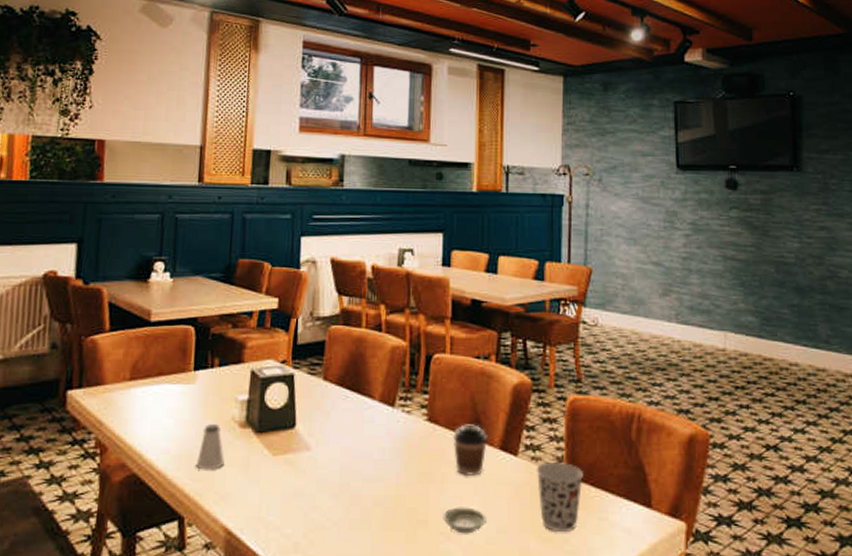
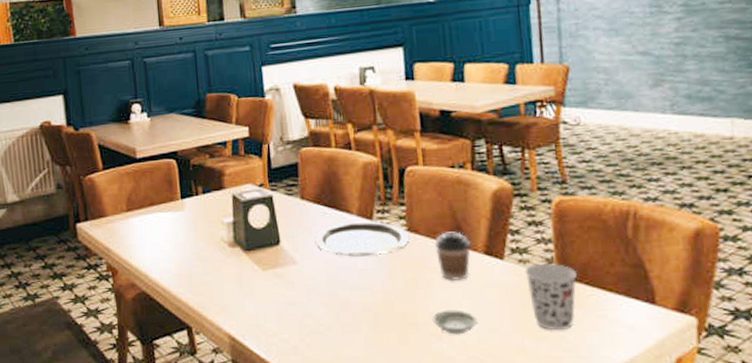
saltshaker: present [195,424,224,470] -> none [194,245,220,286]
plate: none [333,407,429,446] -> present [315,221,410,257]

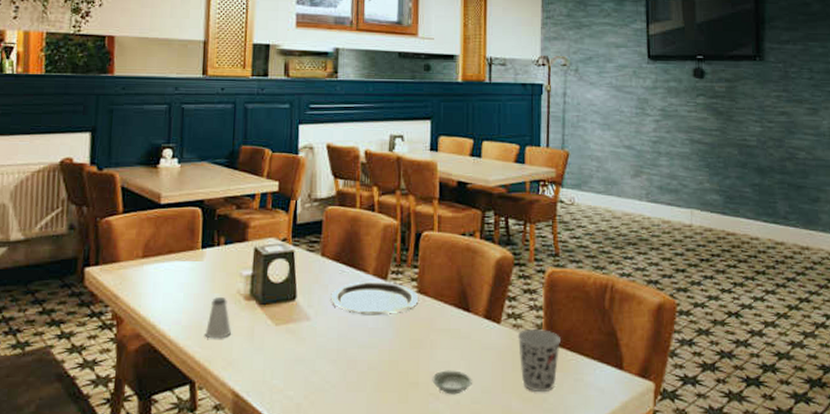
saltshaker: none [194,245,220,286] -> present [205,297,231,339]
coffee cup: present [434,231,472,280] -> none [441,295,474,342]

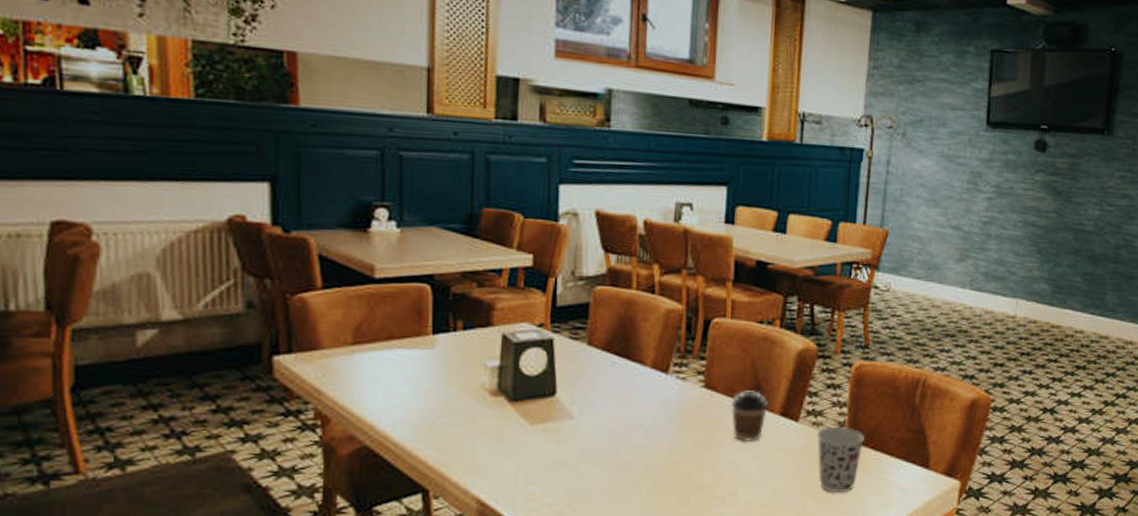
saltshaker: present [205,297,231,339] -> none [440,393,474,441]
plate: present [331,281,419,316] -> none [599,374,706,413]
saucer: present [432,370,472,395] -> none [718,472,764,498]
coffee cup: none [441,295,474,342] -> present [731,390,769,441]

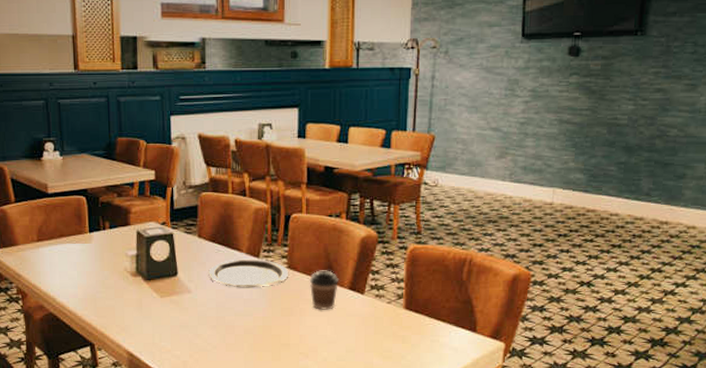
plate: none [599,374,706,413] -> present [208,259,289,288]
cup: present [816,426,865,492] -> none [379,298,421,351]

